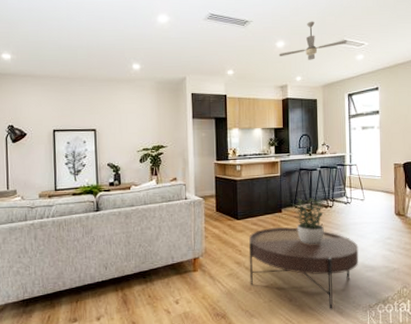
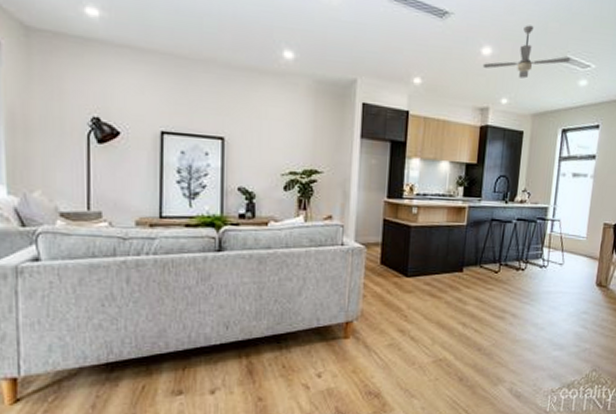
coffee table: present [249,226,359,310] -> none [413,289,549,393]
potted plant: present [291,197,326,245] -> none [475,255,519,315]

